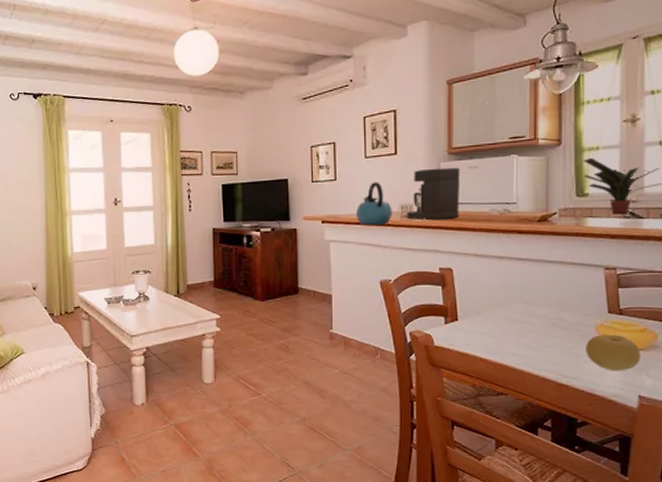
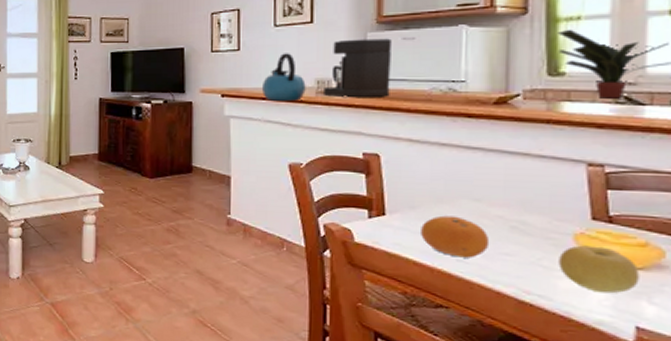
fruit: none [485,317,537,352] -> present [421,215,490,258]

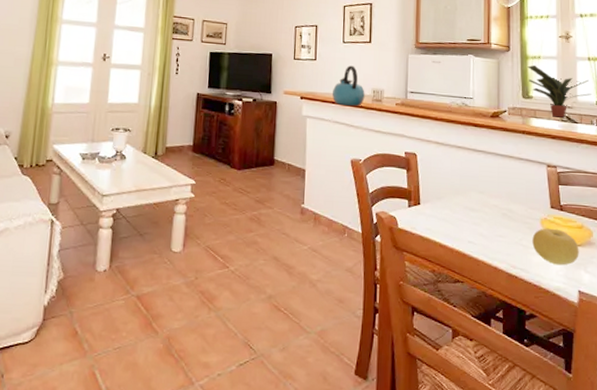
coffee maker: present [324,38,392,98] -> none [378,59,425,107]
fruit: present [421,215,490,258] -> none [444,205,490,240]

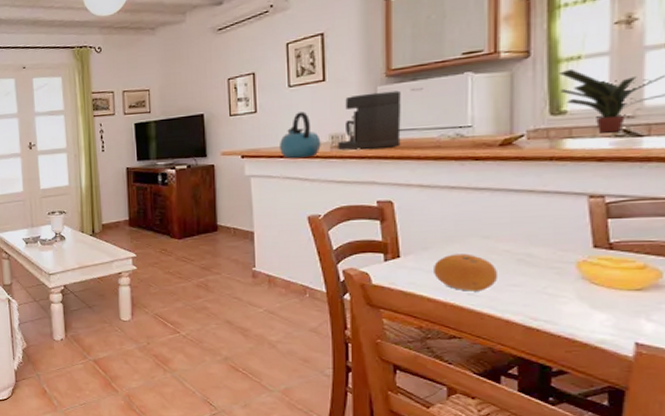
coffee maker: none [378,59,425,107] -> present [338,90,401,150]
fruit: none [444,205,490,240] -> present [434,253,499,292]
fruit: present [532,228,579,265] -> none [563,272,639,315]

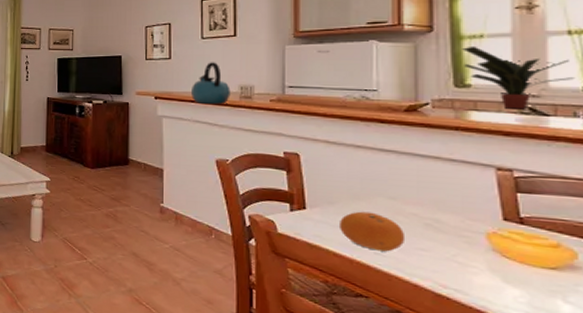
coffee maker: present [338,90,401,150] -> none [247,51,308,104]

